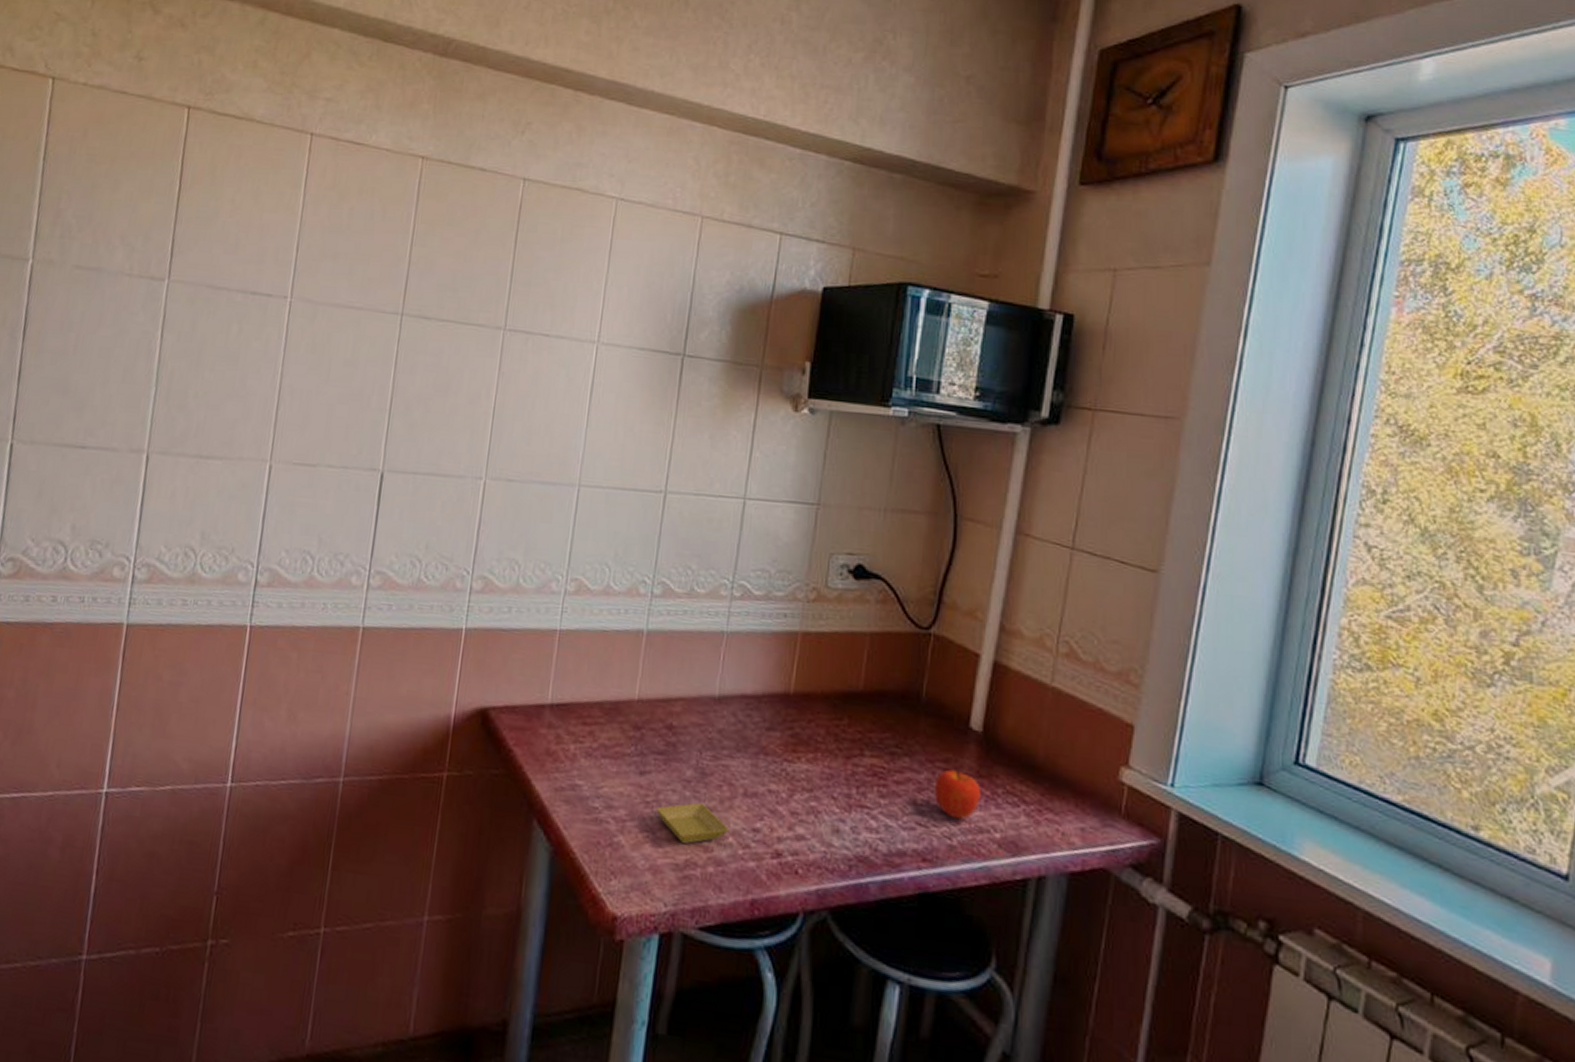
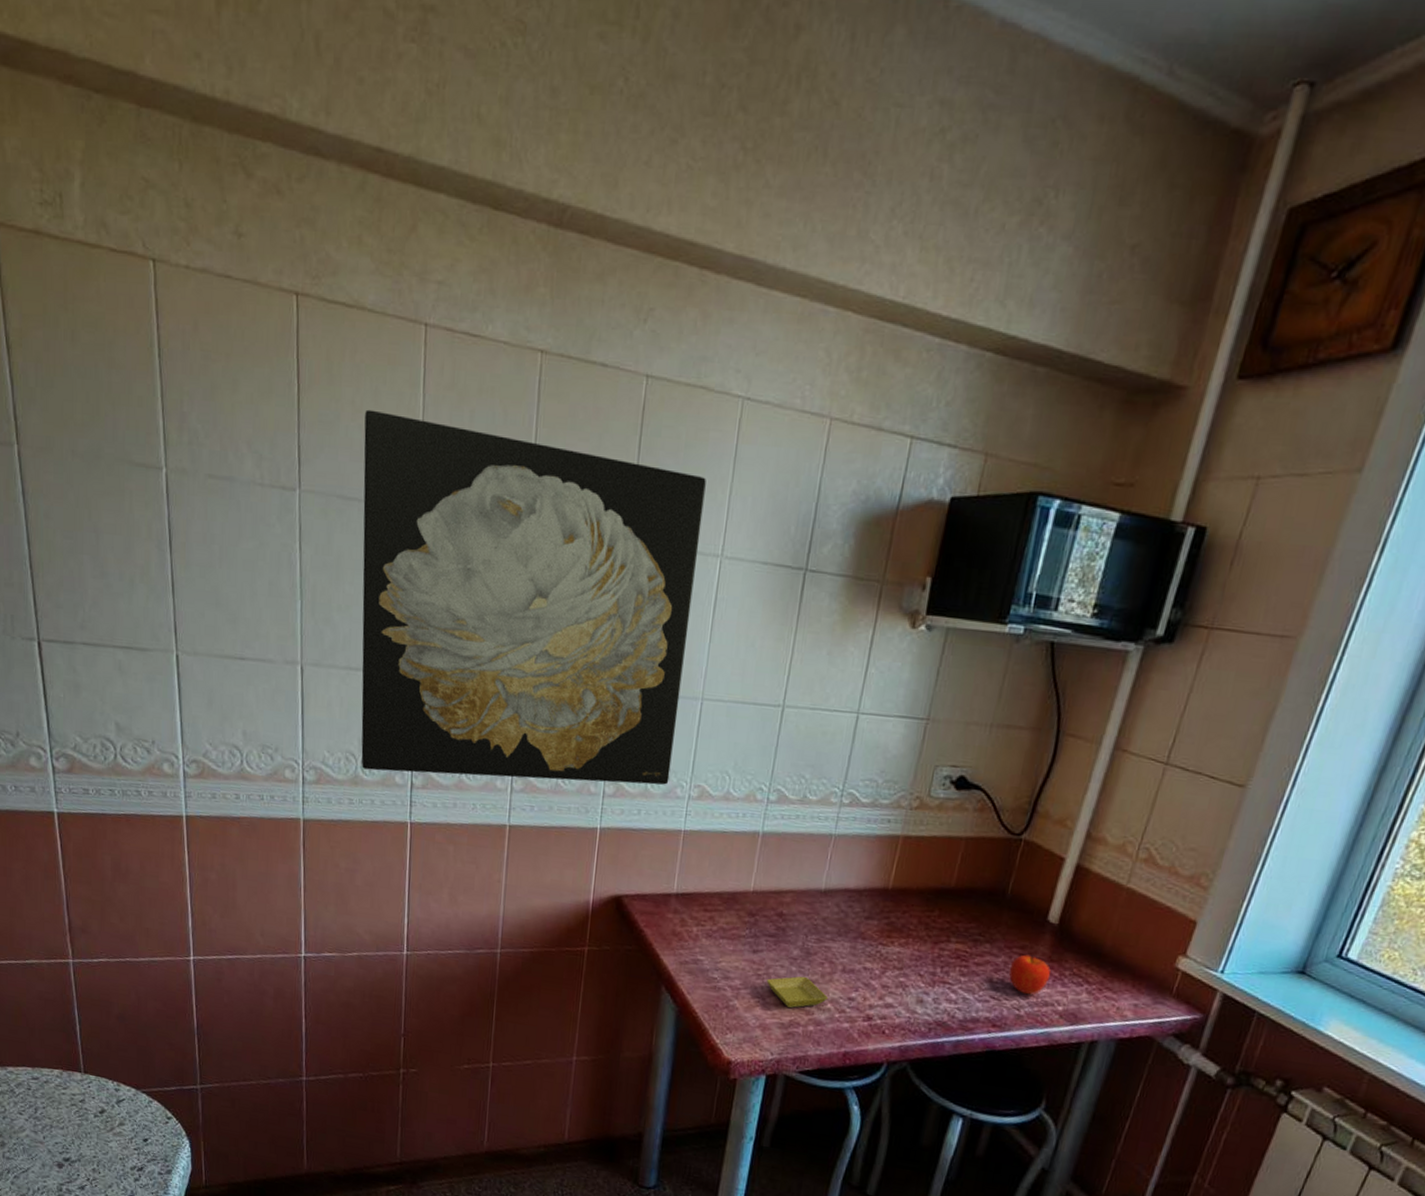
wall art: none [201,207,582,579] -> present [361,409,706,785]

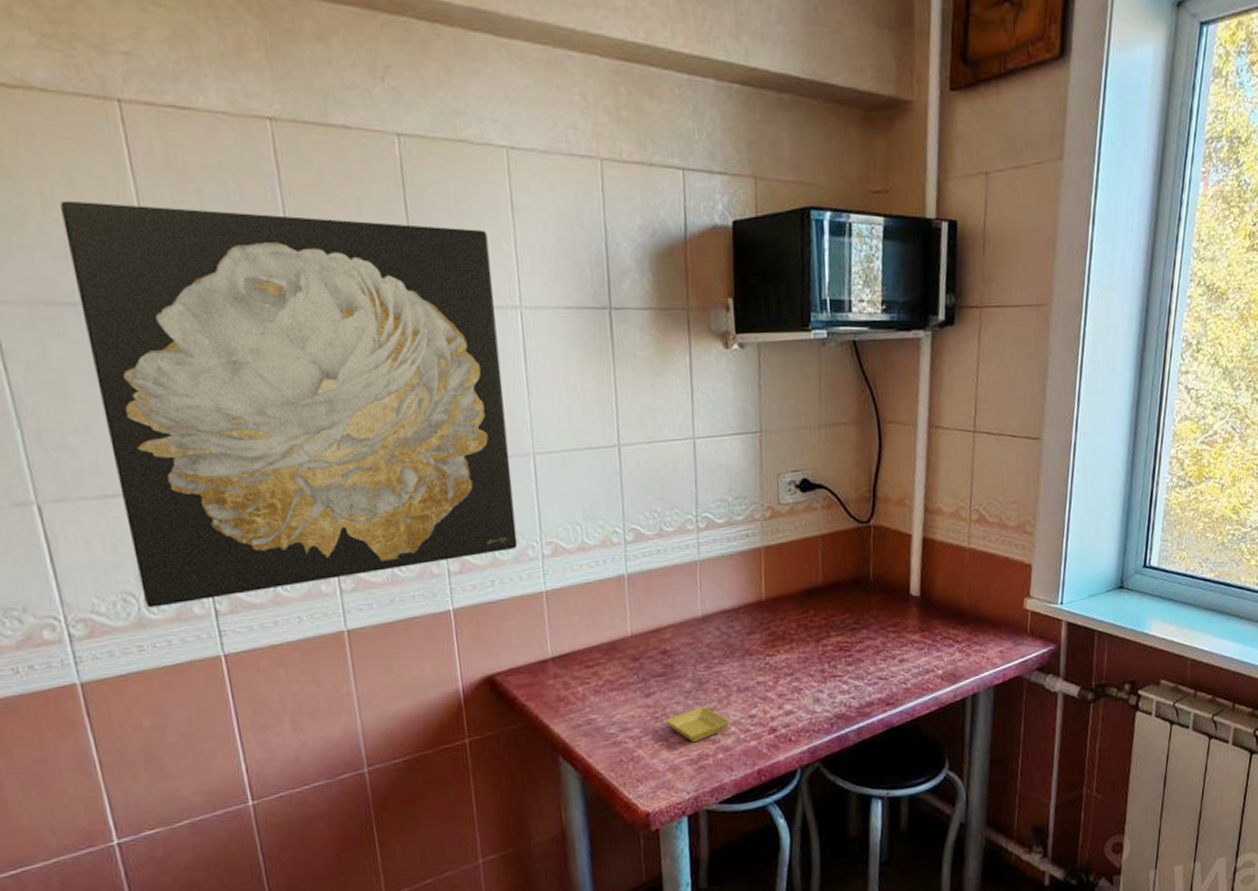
fruit: present [1008,954,1051,995] -> none [888,630,925,668]

